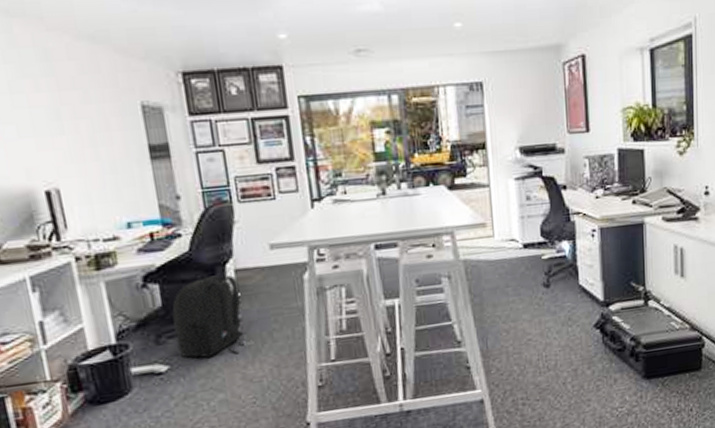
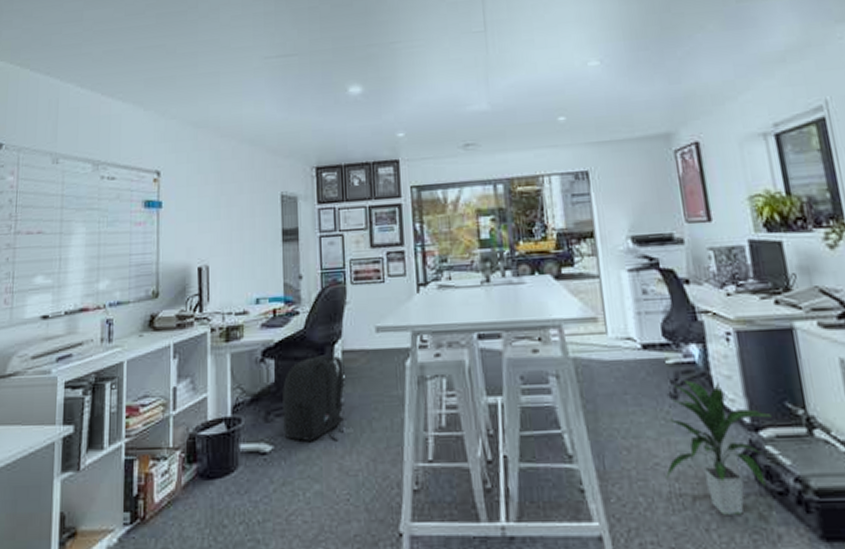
indoor plant: none [536,271,620,371] -> present [666,380,772,515]

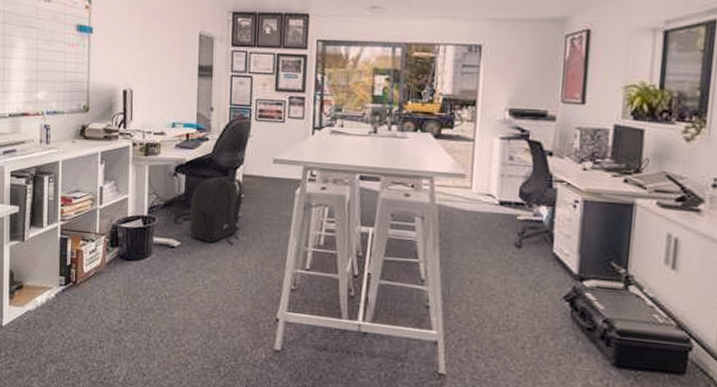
indoor plant: present [666,380,772,515] -> none [498,234,597,340]

